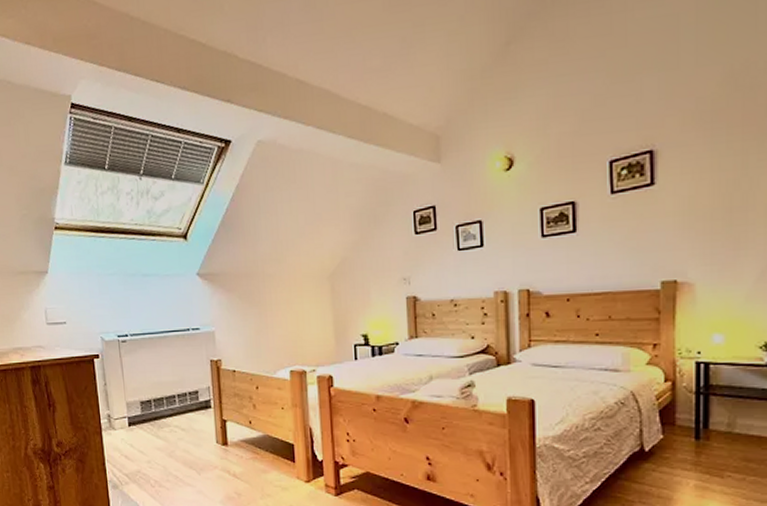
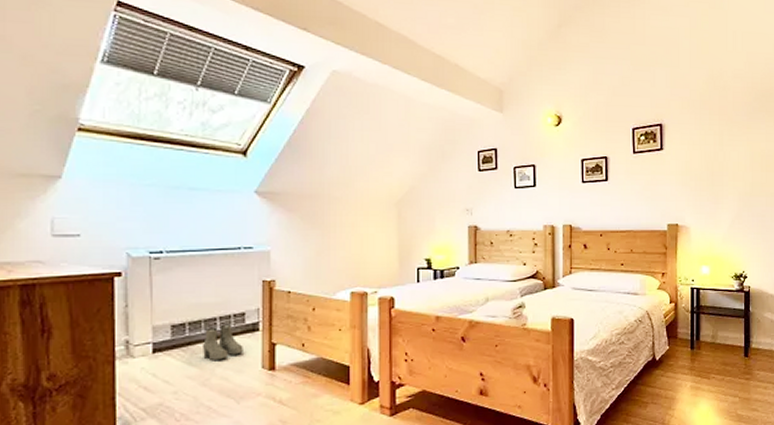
boots: none [165,401,200,435] -> present [201,324,243,361]

